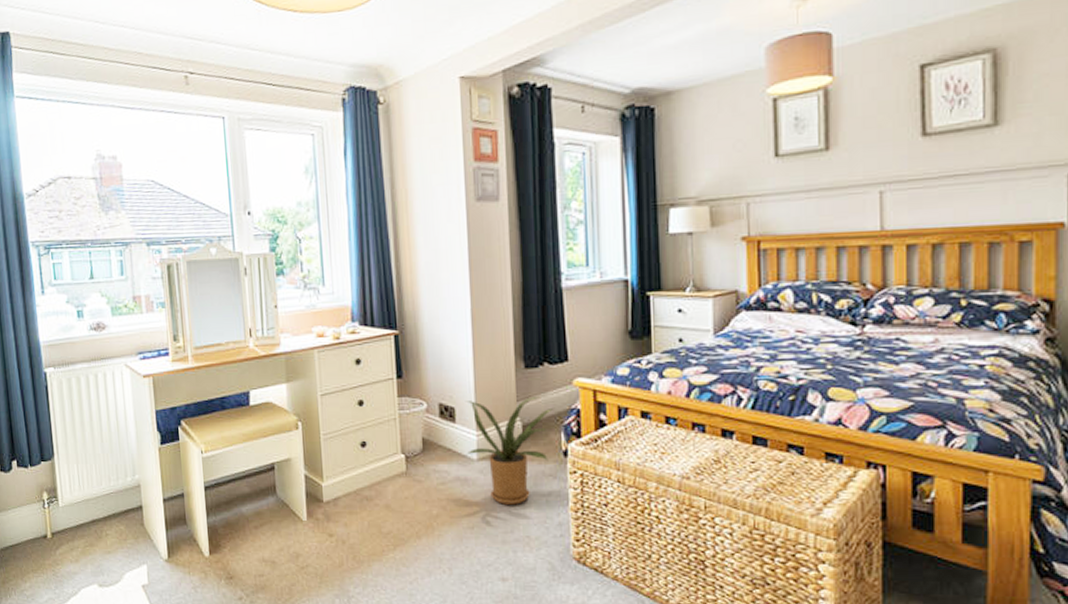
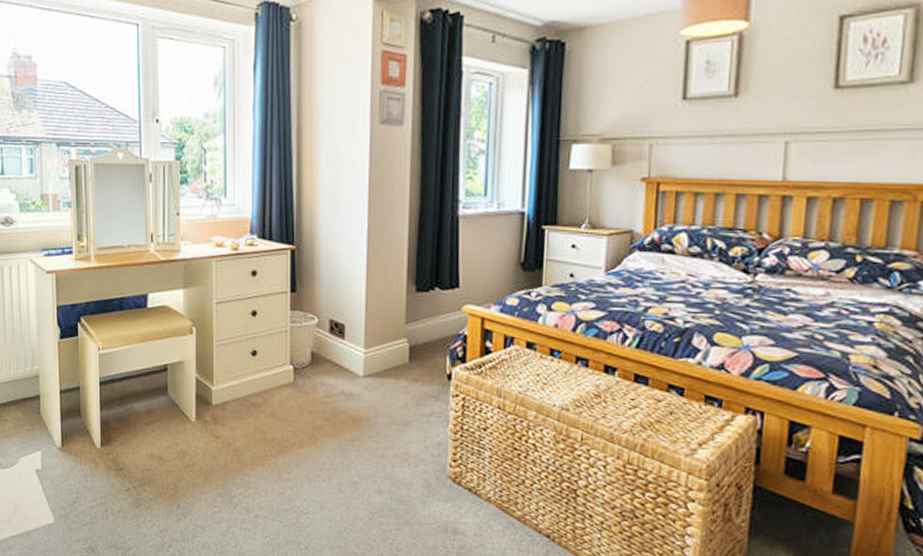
house plant: present [465,397,554,505] -> none [354,319,442,422]

